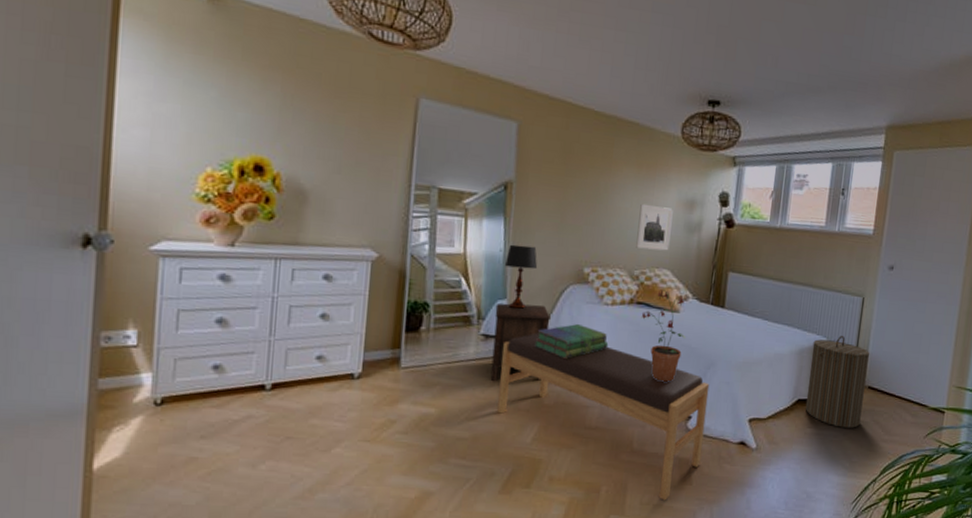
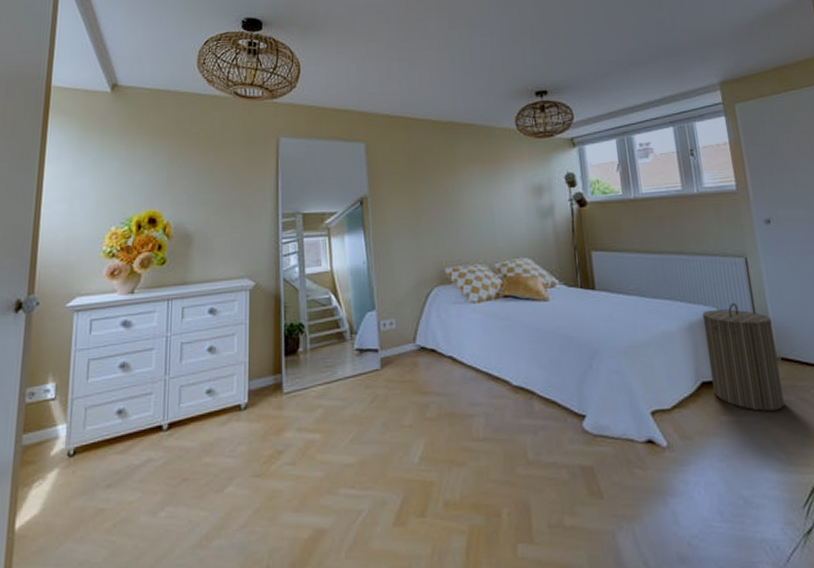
nightstand: present [490,303,551,381] -> none [366,311,420,397]
bench: present [497,333,710,501] -> none [378,341,608,521]
table lamp: present [504,244,538,310] -> none [369,254,401,320]
stack of books: present [534,324,609,359] -> none [408,327,483,365]
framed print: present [636,203,673,251] -> none [489,197,525,241]
potted plant: present [642,289,686,382] -> none [511,279,561,379]

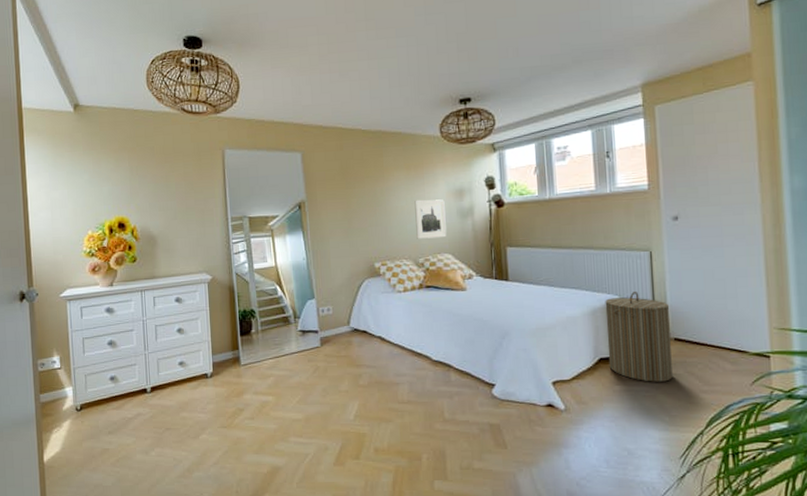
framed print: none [489,197,525,241] -> present [414,199,447,239]

